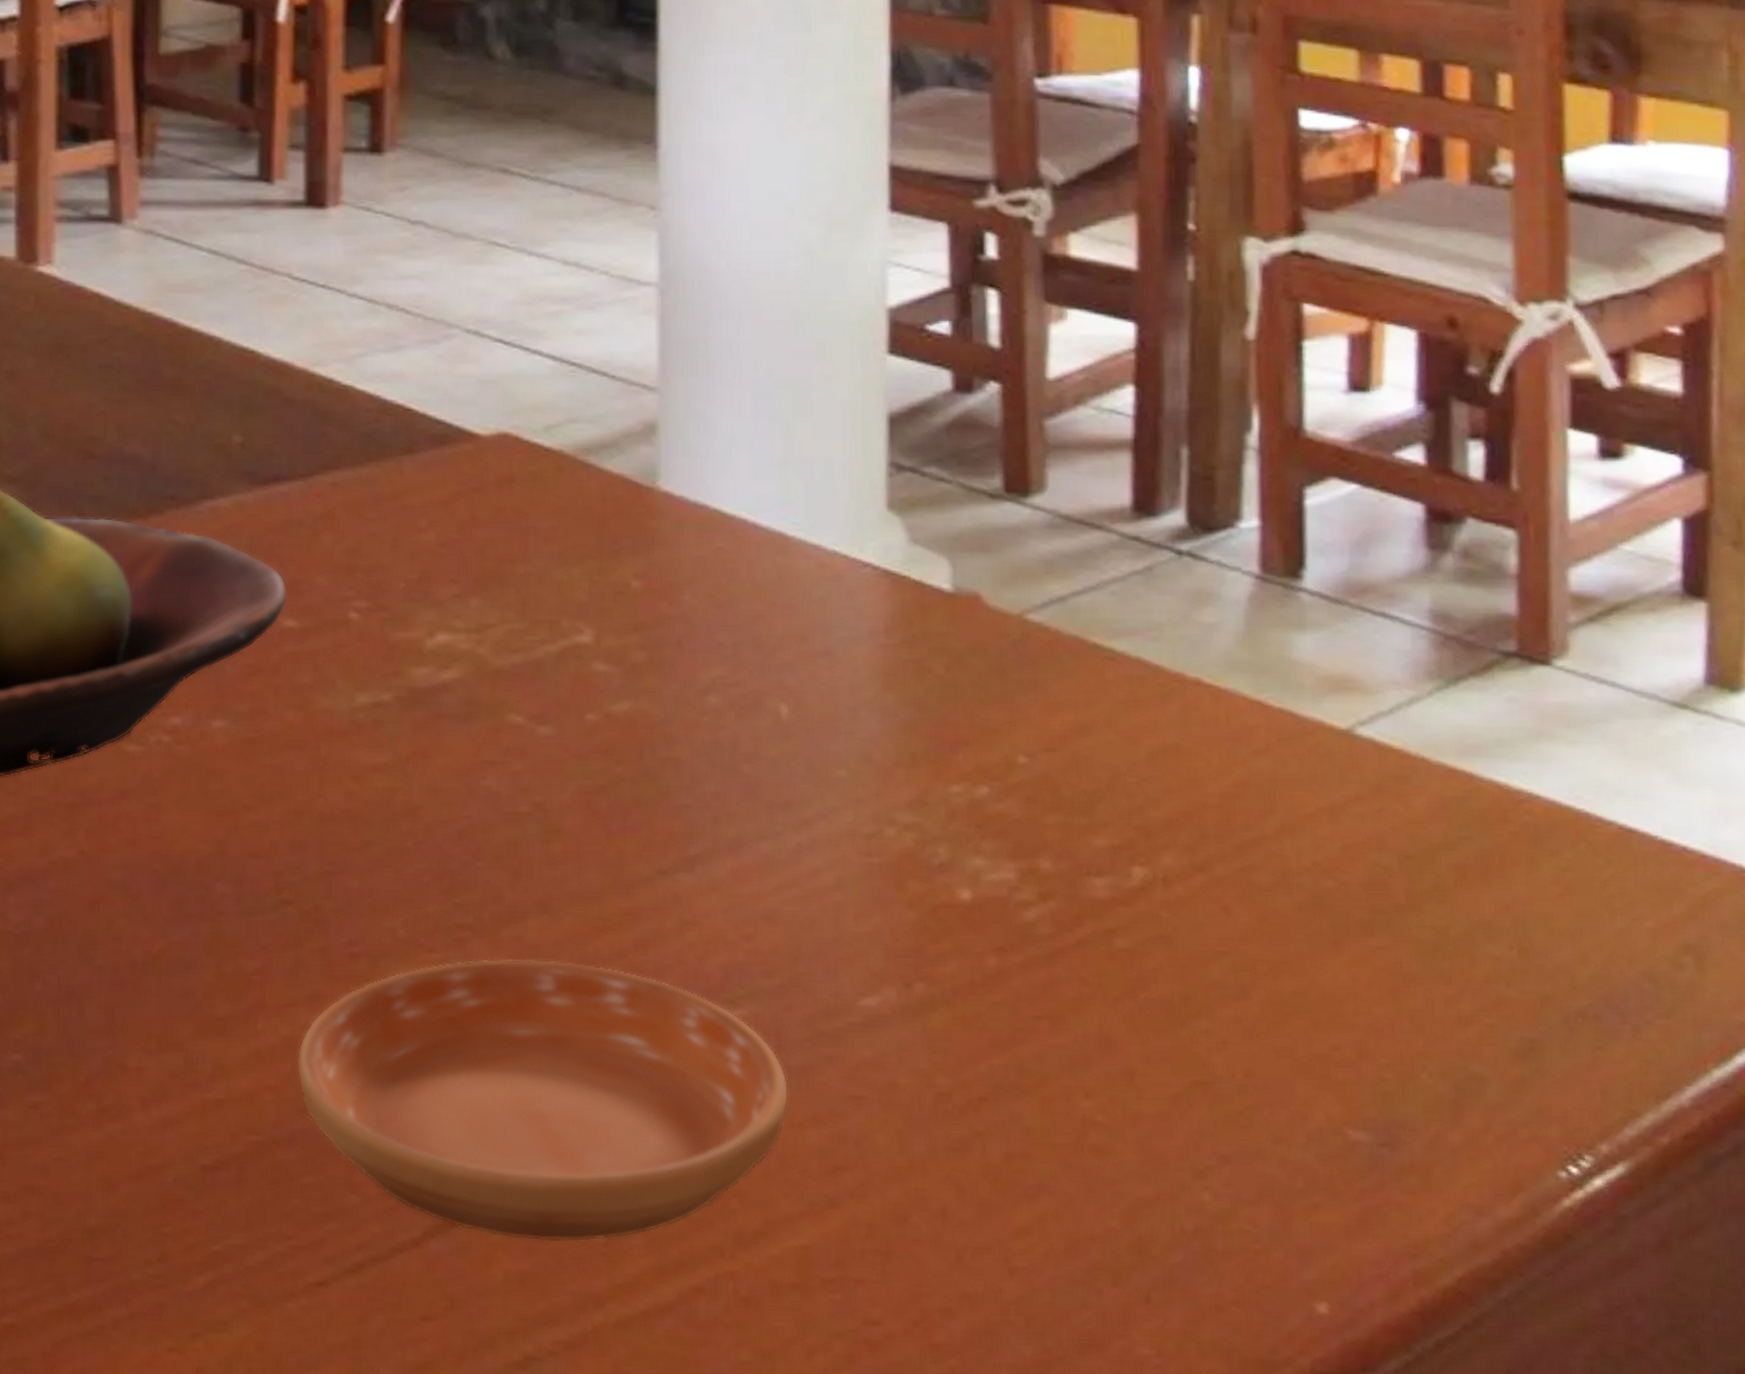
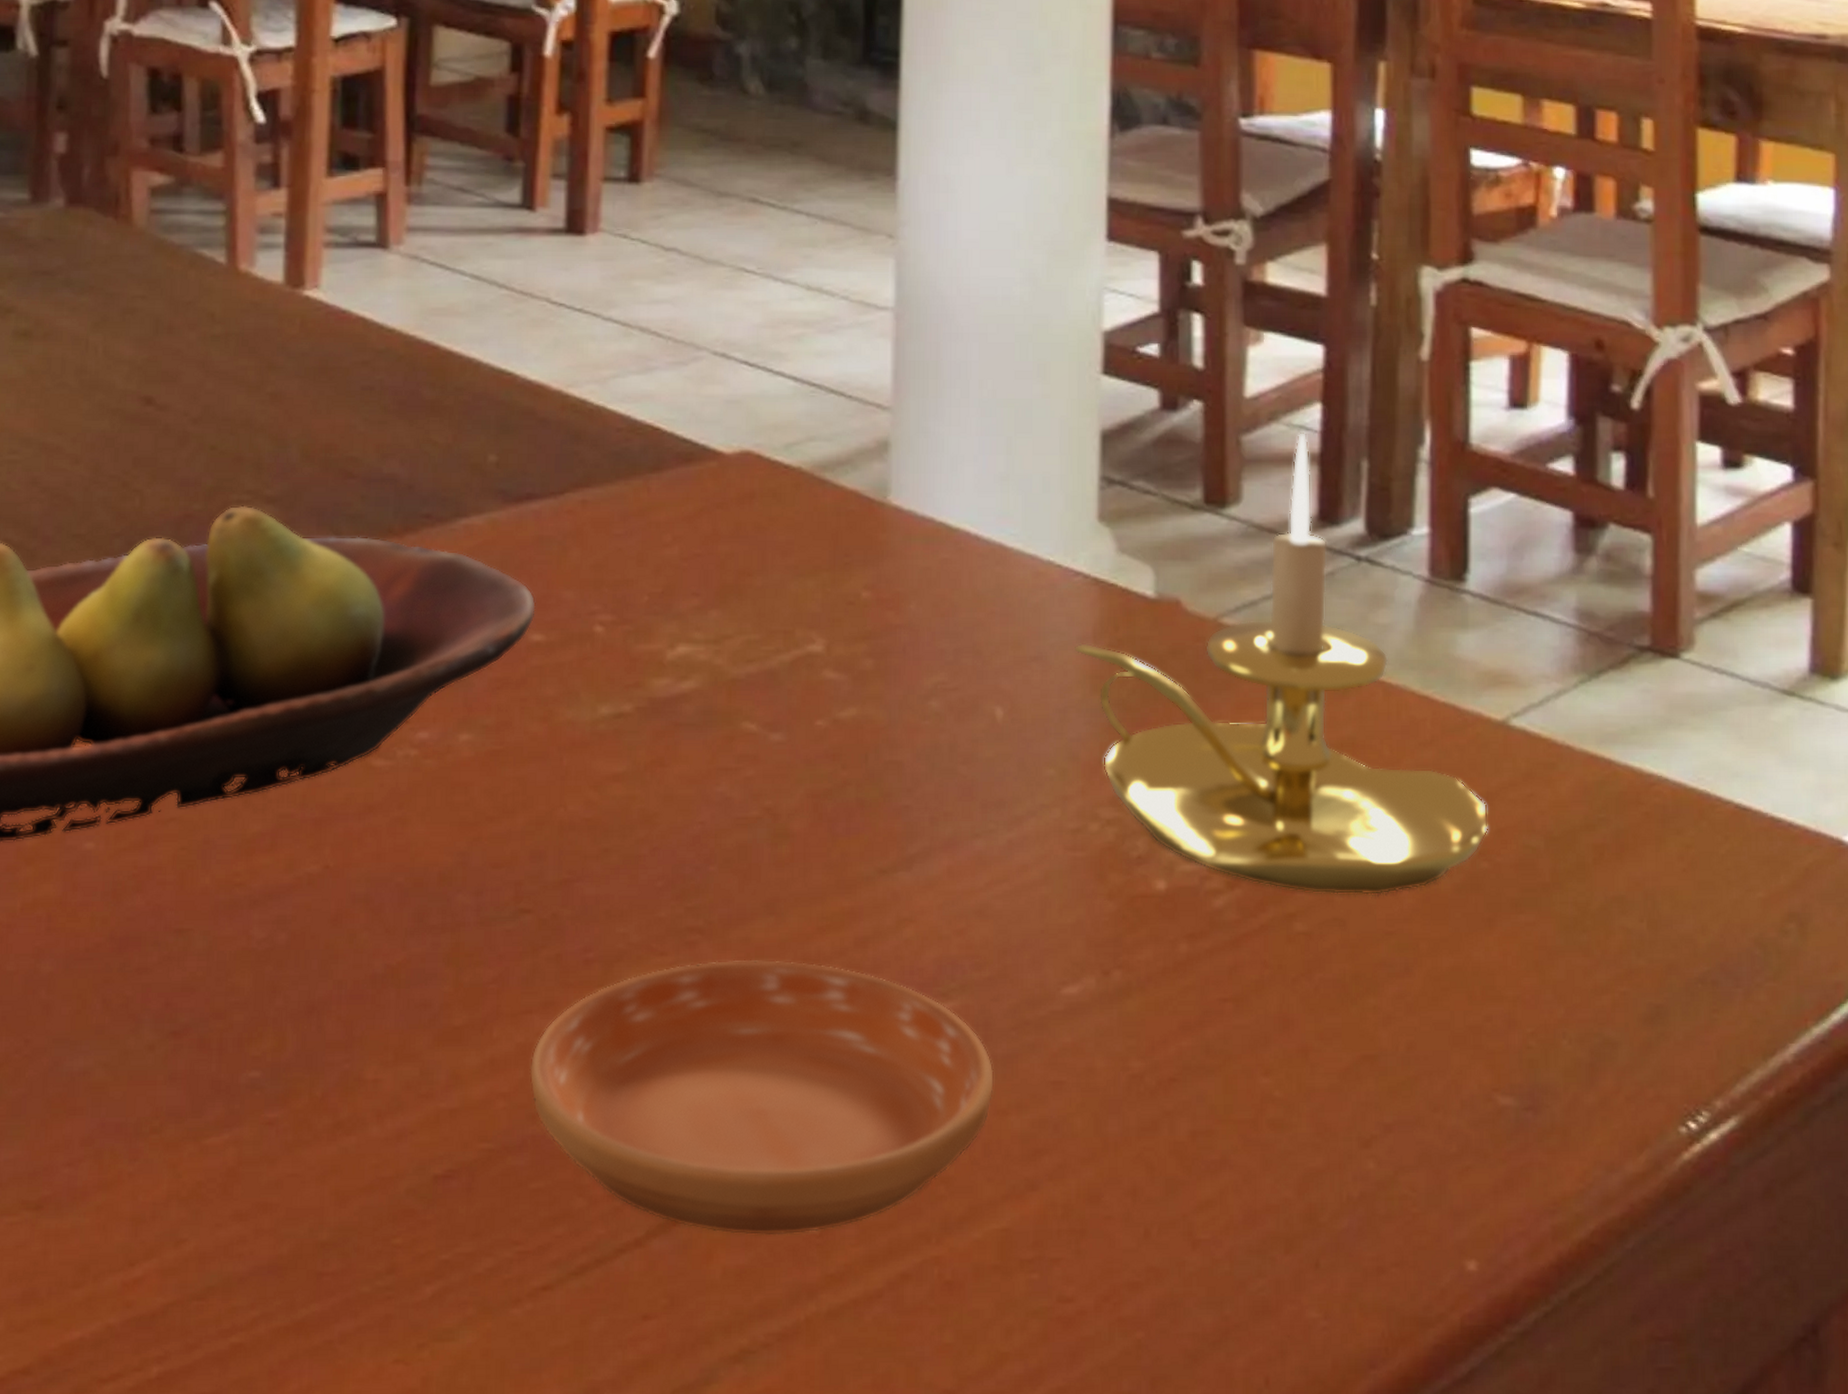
candle holder: none [863,416,1333,913] -> present [1073,431,1488,896]

